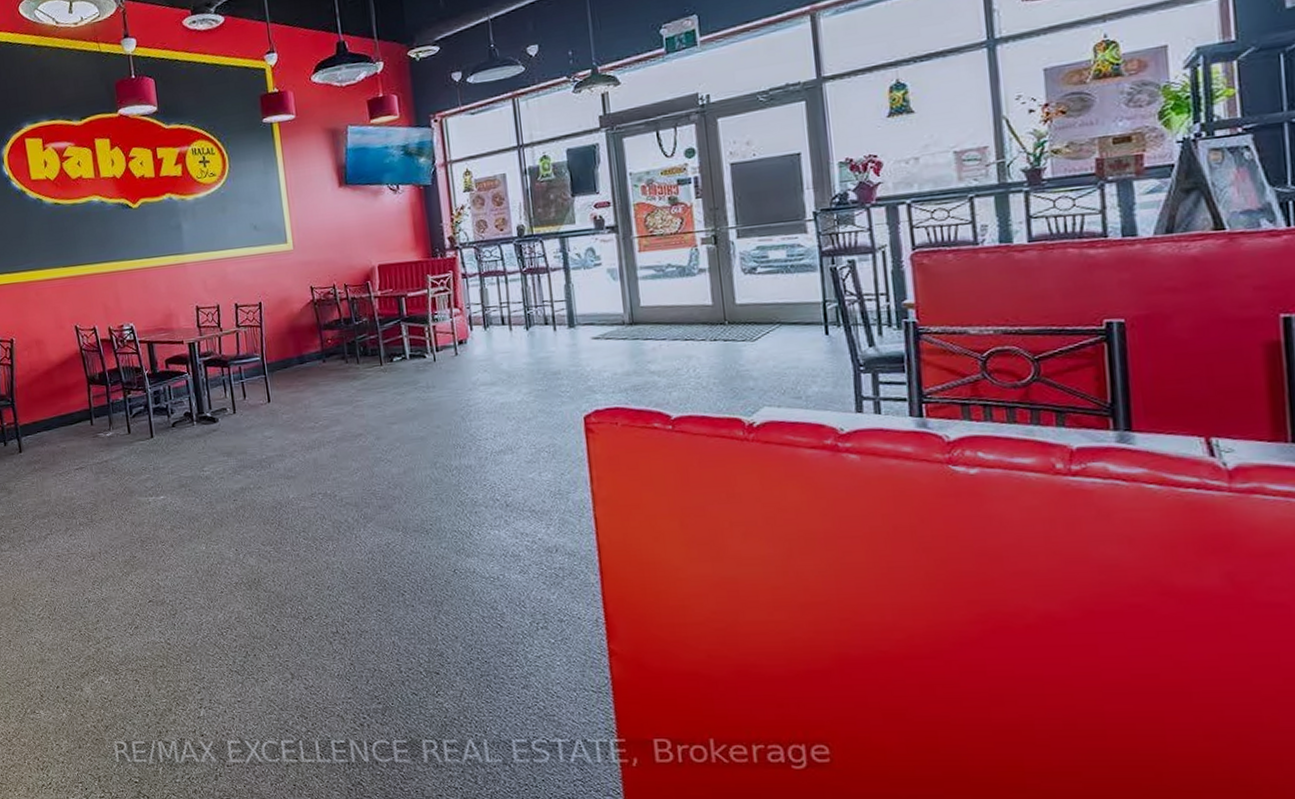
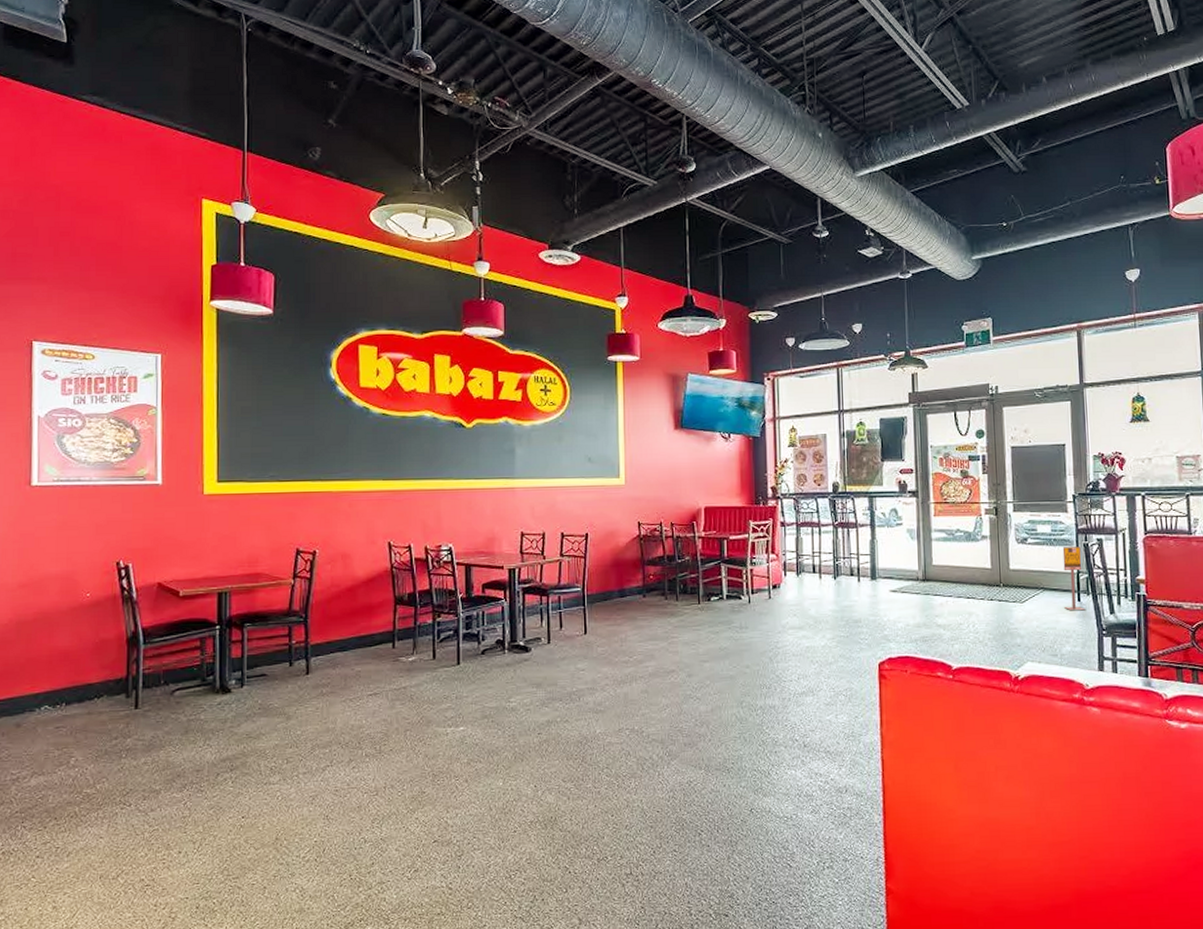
sign stand: none [802,271,836,347] -> present [1062,547,1086,611]

